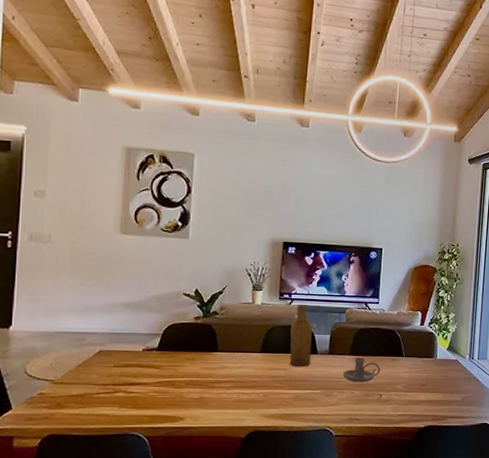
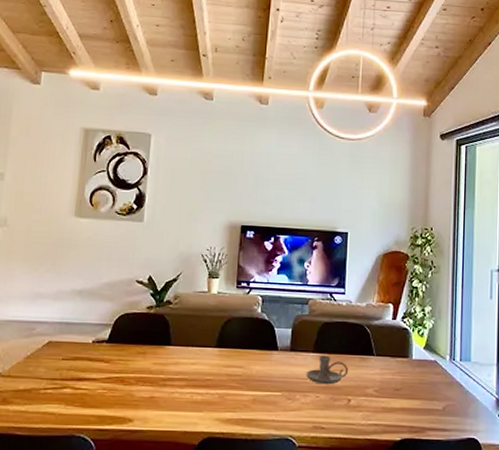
vase: present [289,305,312,367] -> none [247,294,272,365]

